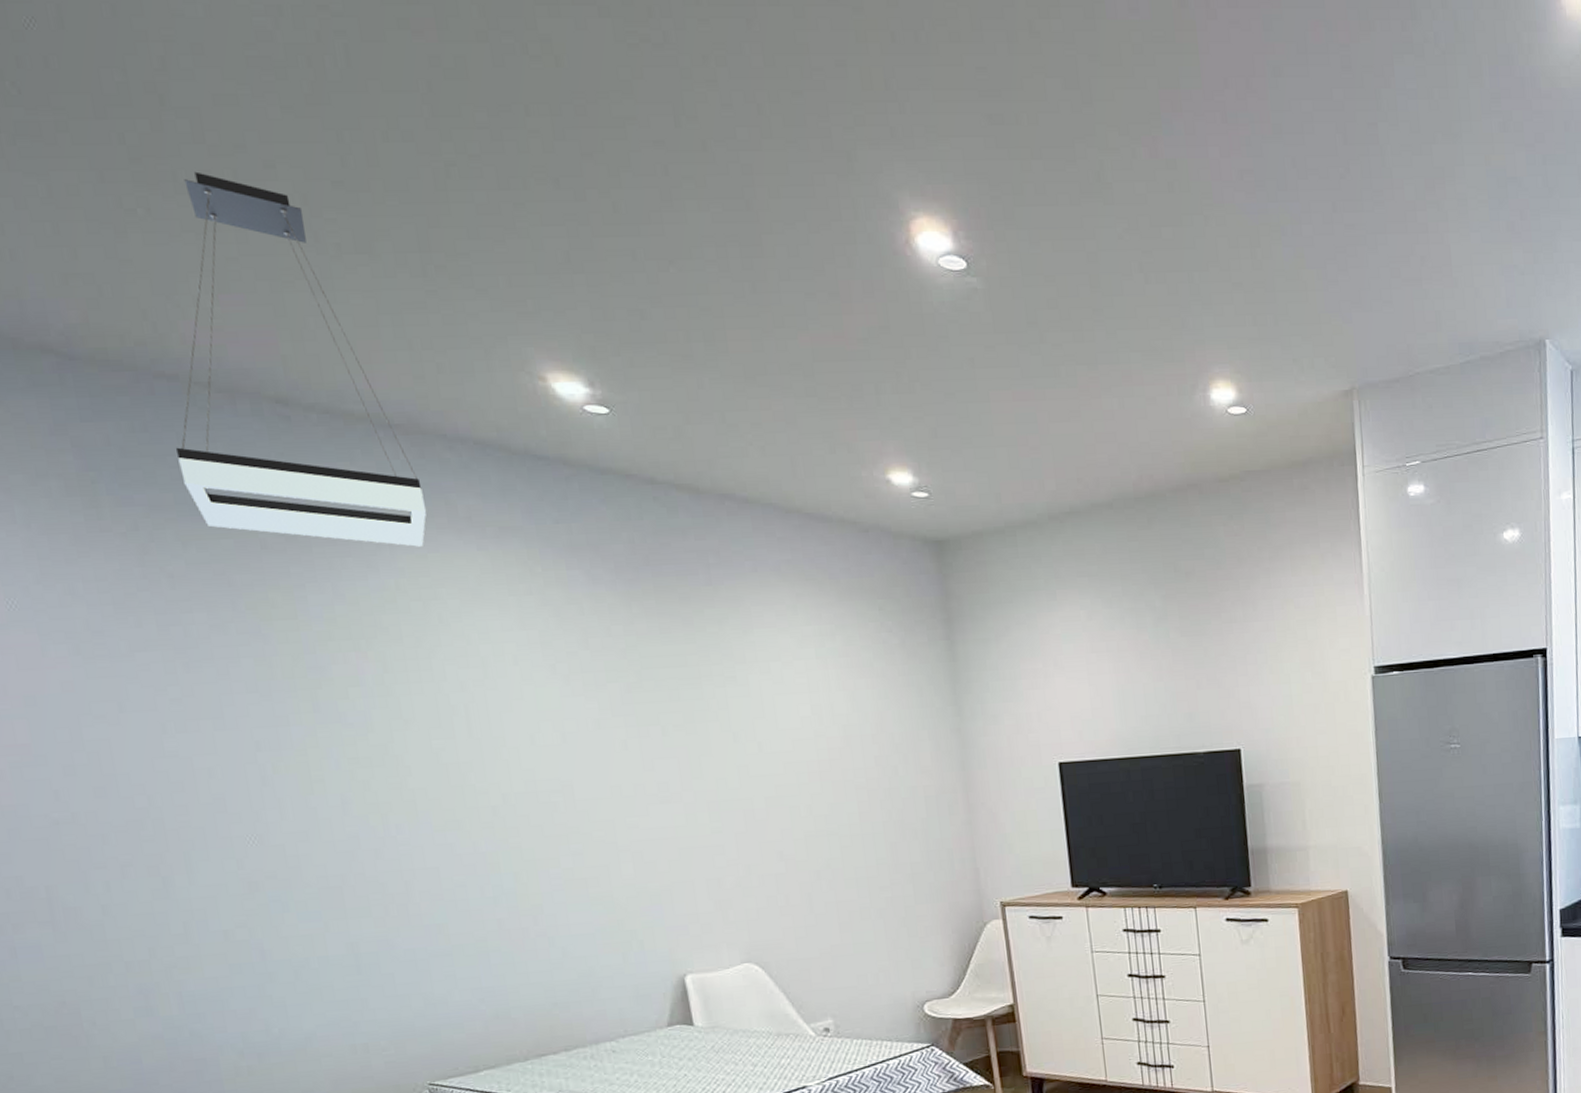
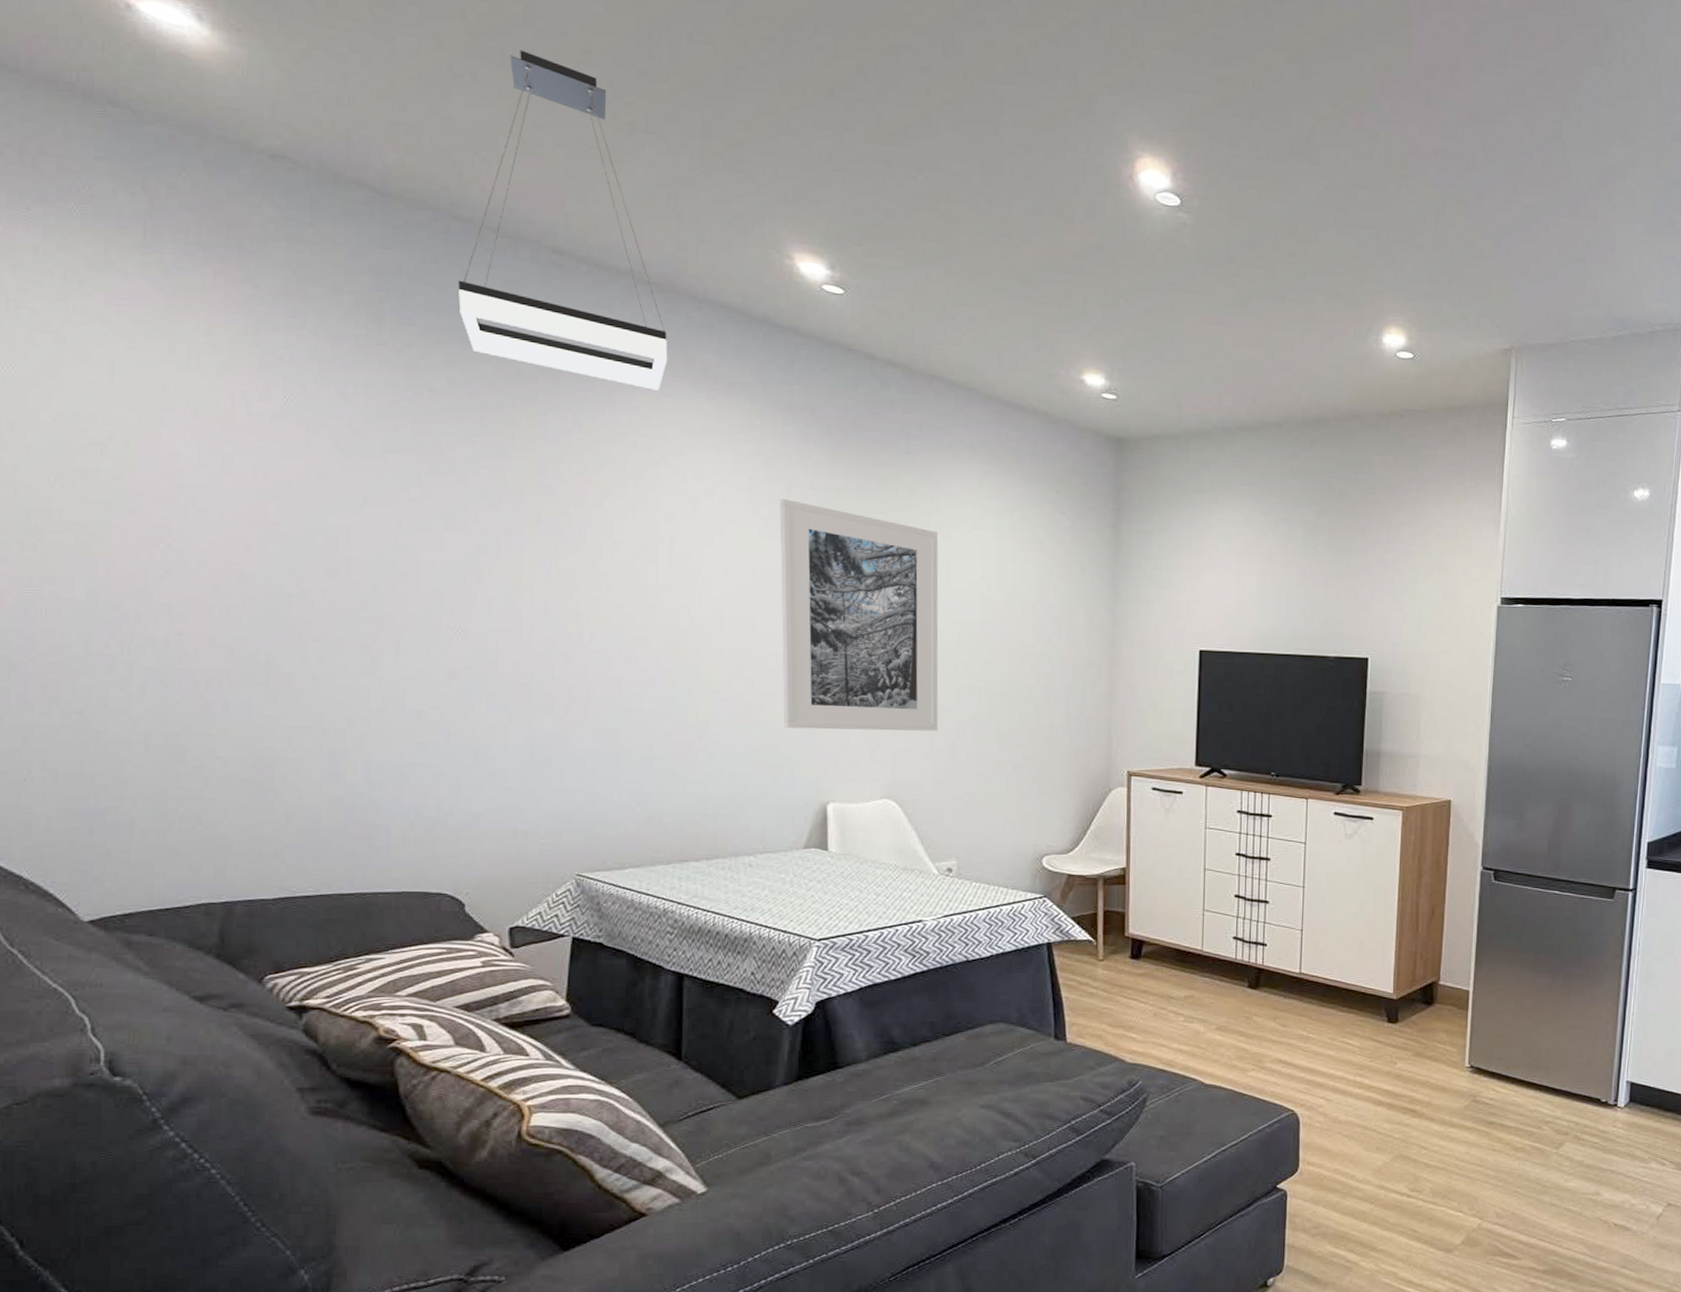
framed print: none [578,650,790,901] -> present [780,498,939,731]

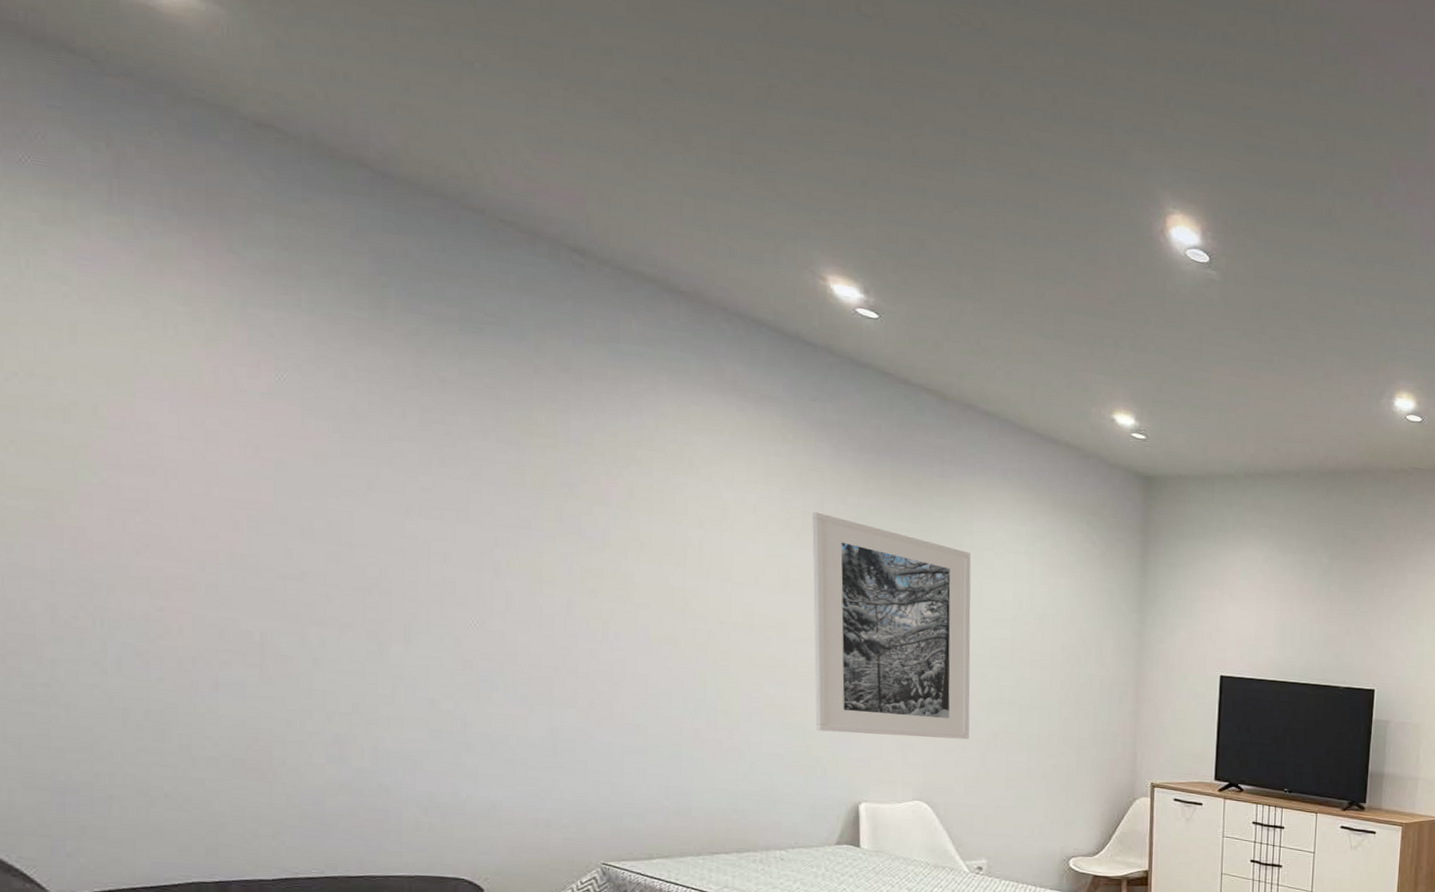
pendant light: present [458,49,668,391] -> none [470,43,697,398]

